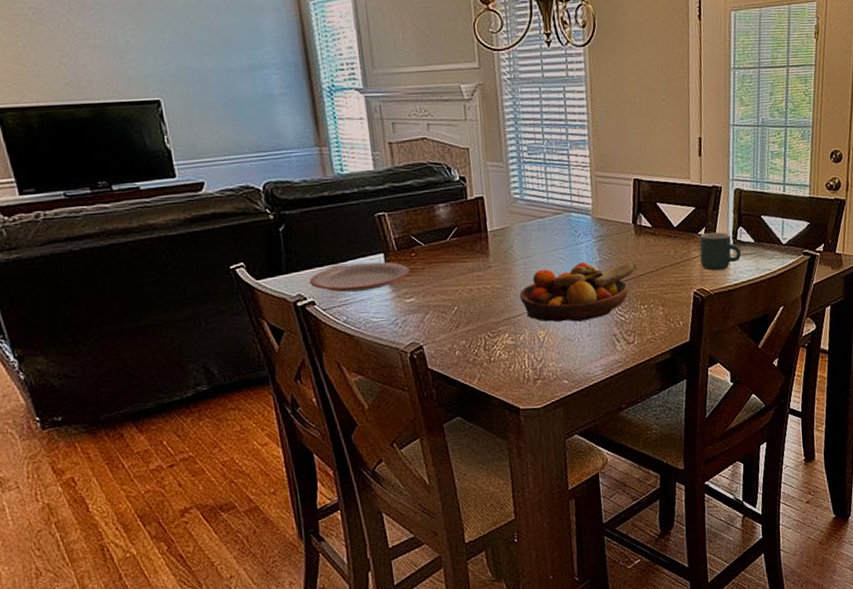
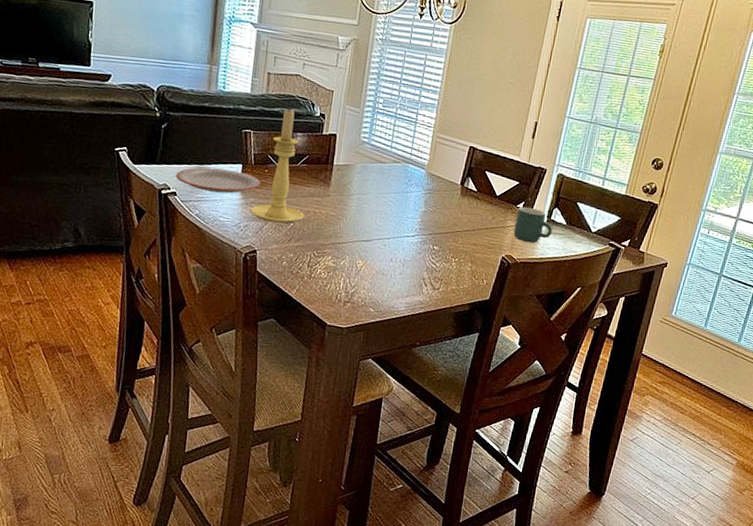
candle holder: none [405,178,467,311] -> present [251,108,304,224]
fruit bowl: present [519,261,637,323] -> none [348,207,457,261]

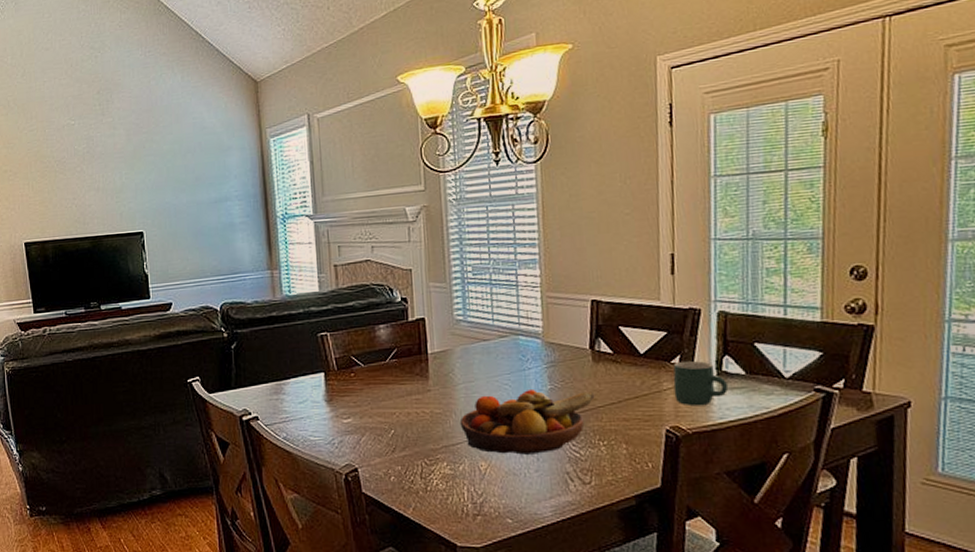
plate: present [176,167,261,194] -> none [254,381,348,410]
candle holder: present [251,108,304,224] -> none [343,299,405,433]
fruit bowl: none [348,207,457,261] -> present [459,388,595,455]

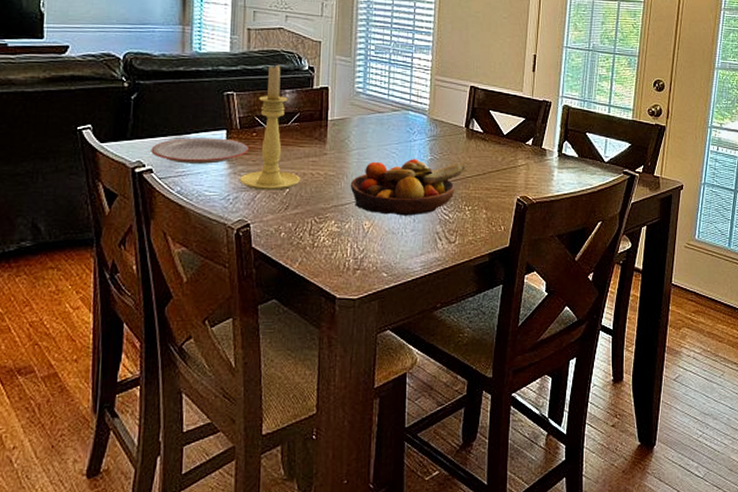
plate: none [254,381,348,410] -> present [151,137,249,164]
candle holder: none [343,299,405,433] -> present [240,64,300,190]
mug: present [673,360,729,406] -> none [526,143,565,181]

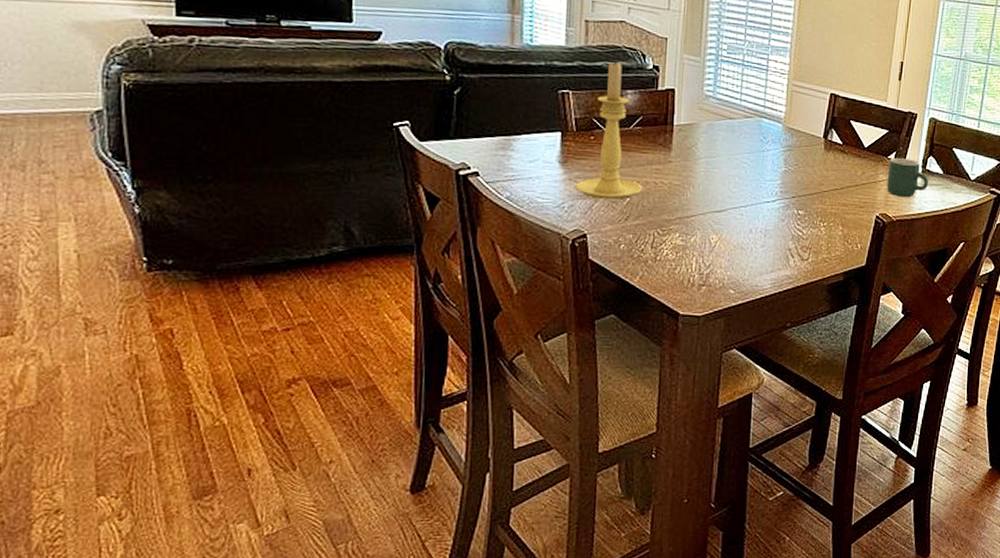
plate: present [151,137,249,164] -> none [476,139,586,169]
fruit bowl: present [350,158,465,216] -> none [696,169,822,231]
mug: none [526,143,565,181] -> present [886,157,929,198]

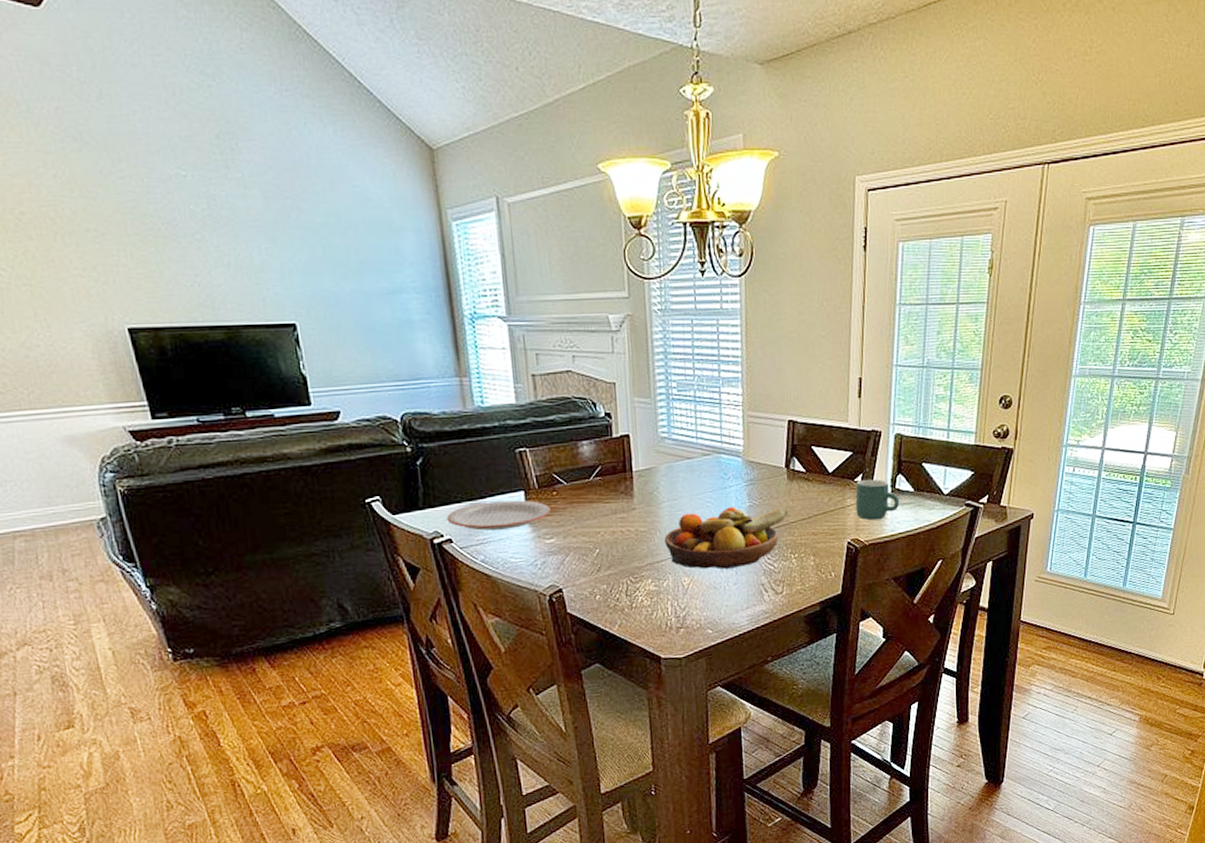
plate: none [476,139,586,169] -> present [446,500,551,531]
candle holder: present [576,61,642,199] -> none [545,413,610,553]
fruit bowl: none [696,169,822,231] -> present [664,506,789,569]

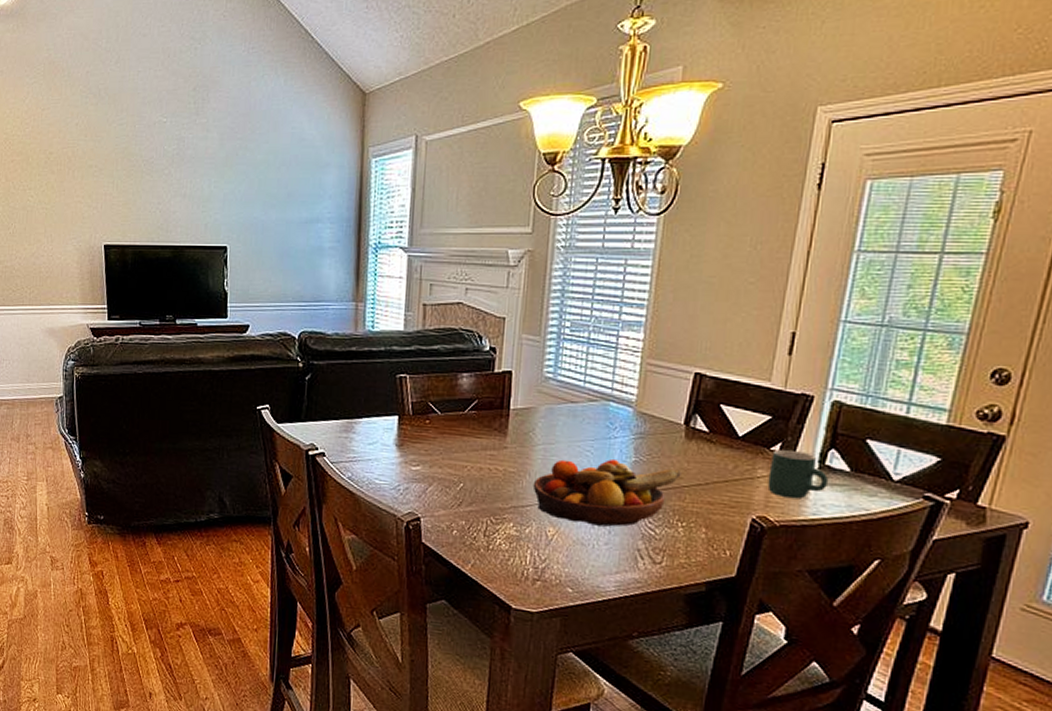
plate: present [446,500,551,531] -> none [323,422,421,451]

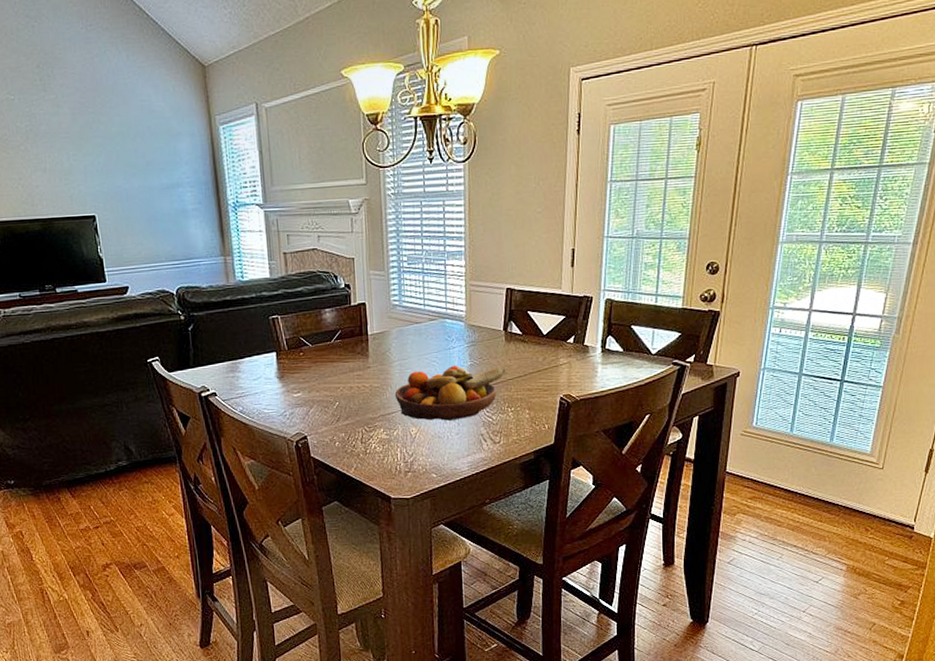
mug: present [767,449,829,499] -> none [568,340,610,378]

